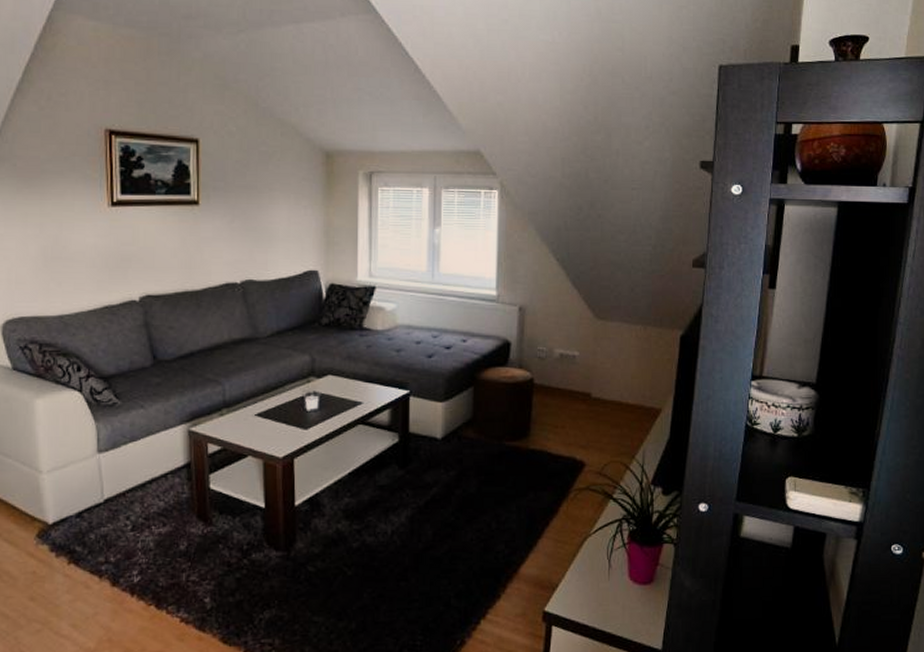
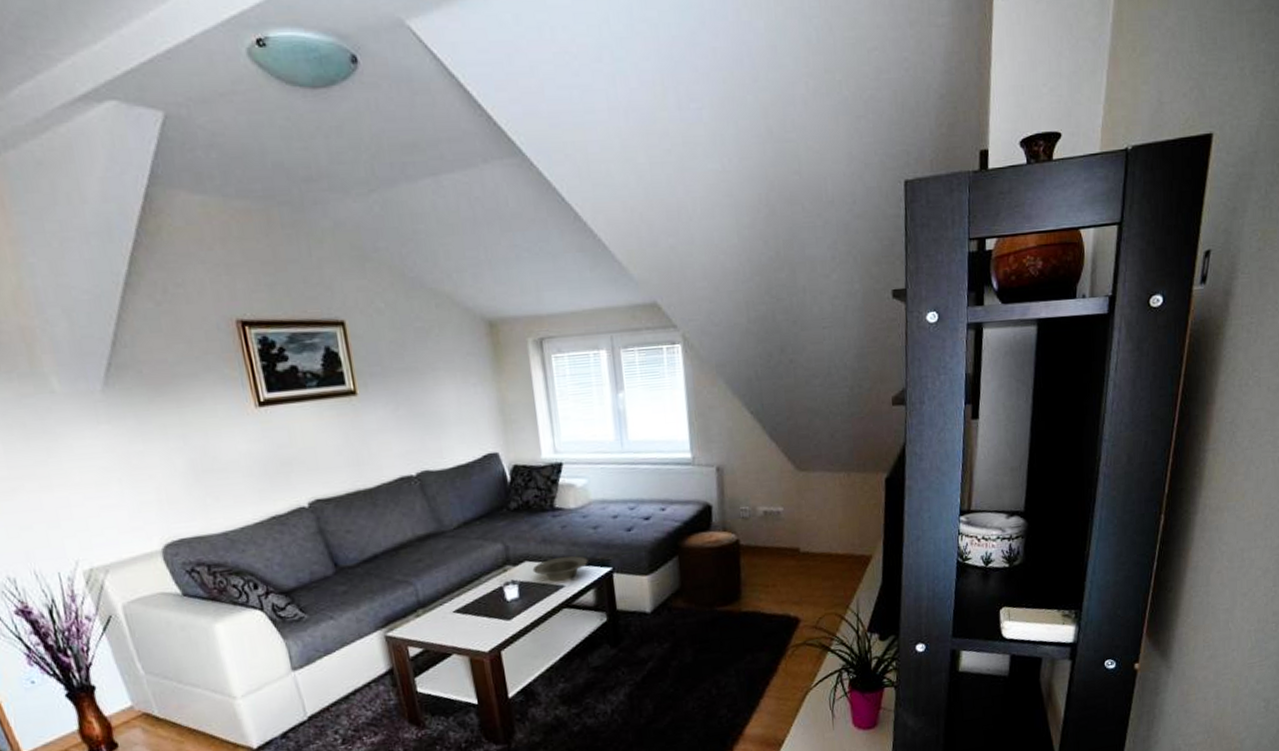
bowl: none [334,374,388,397] -> present [532,555,588,582]

